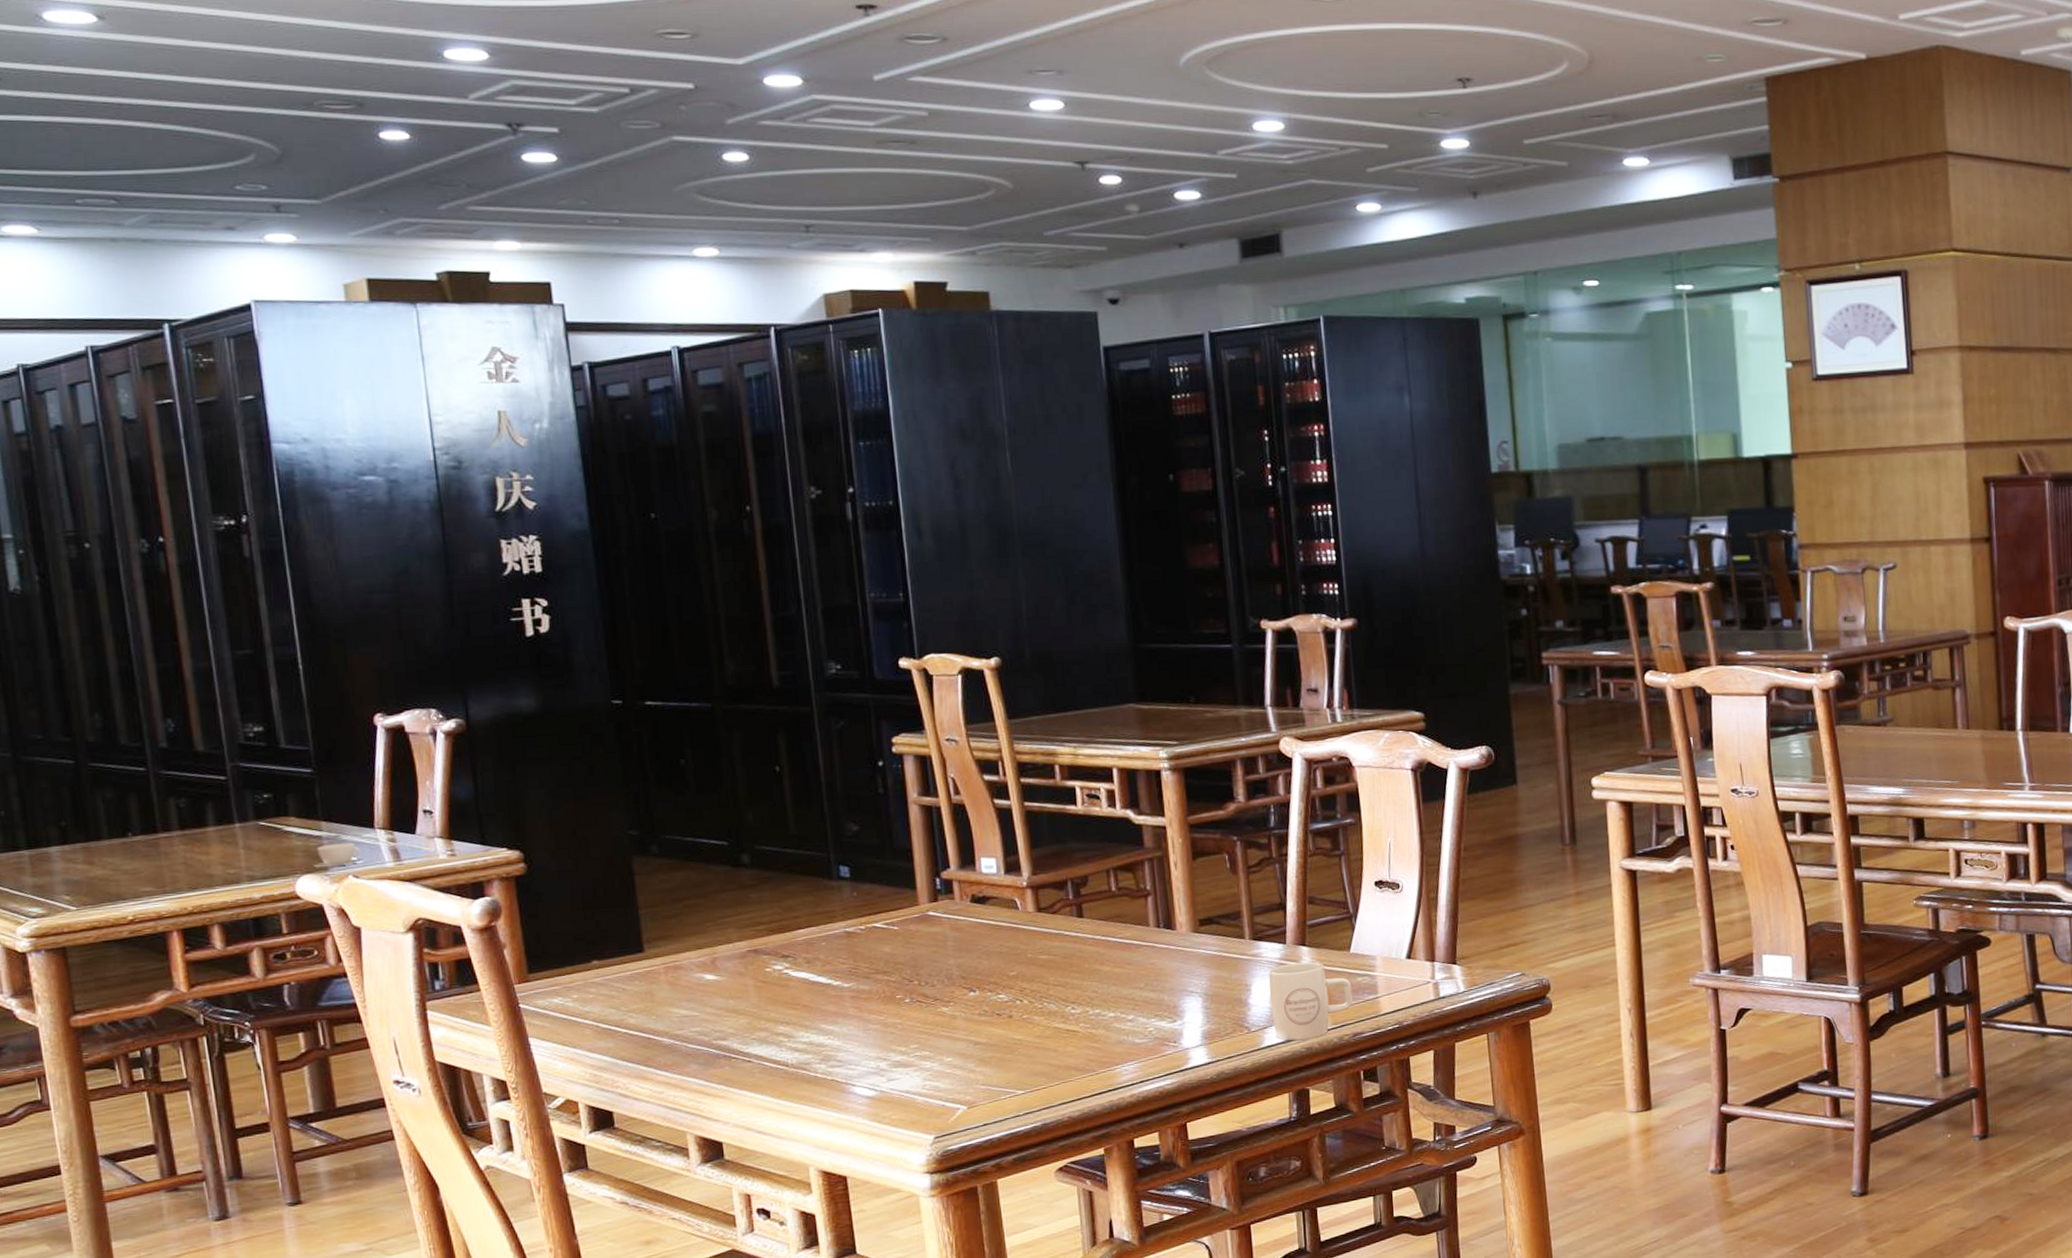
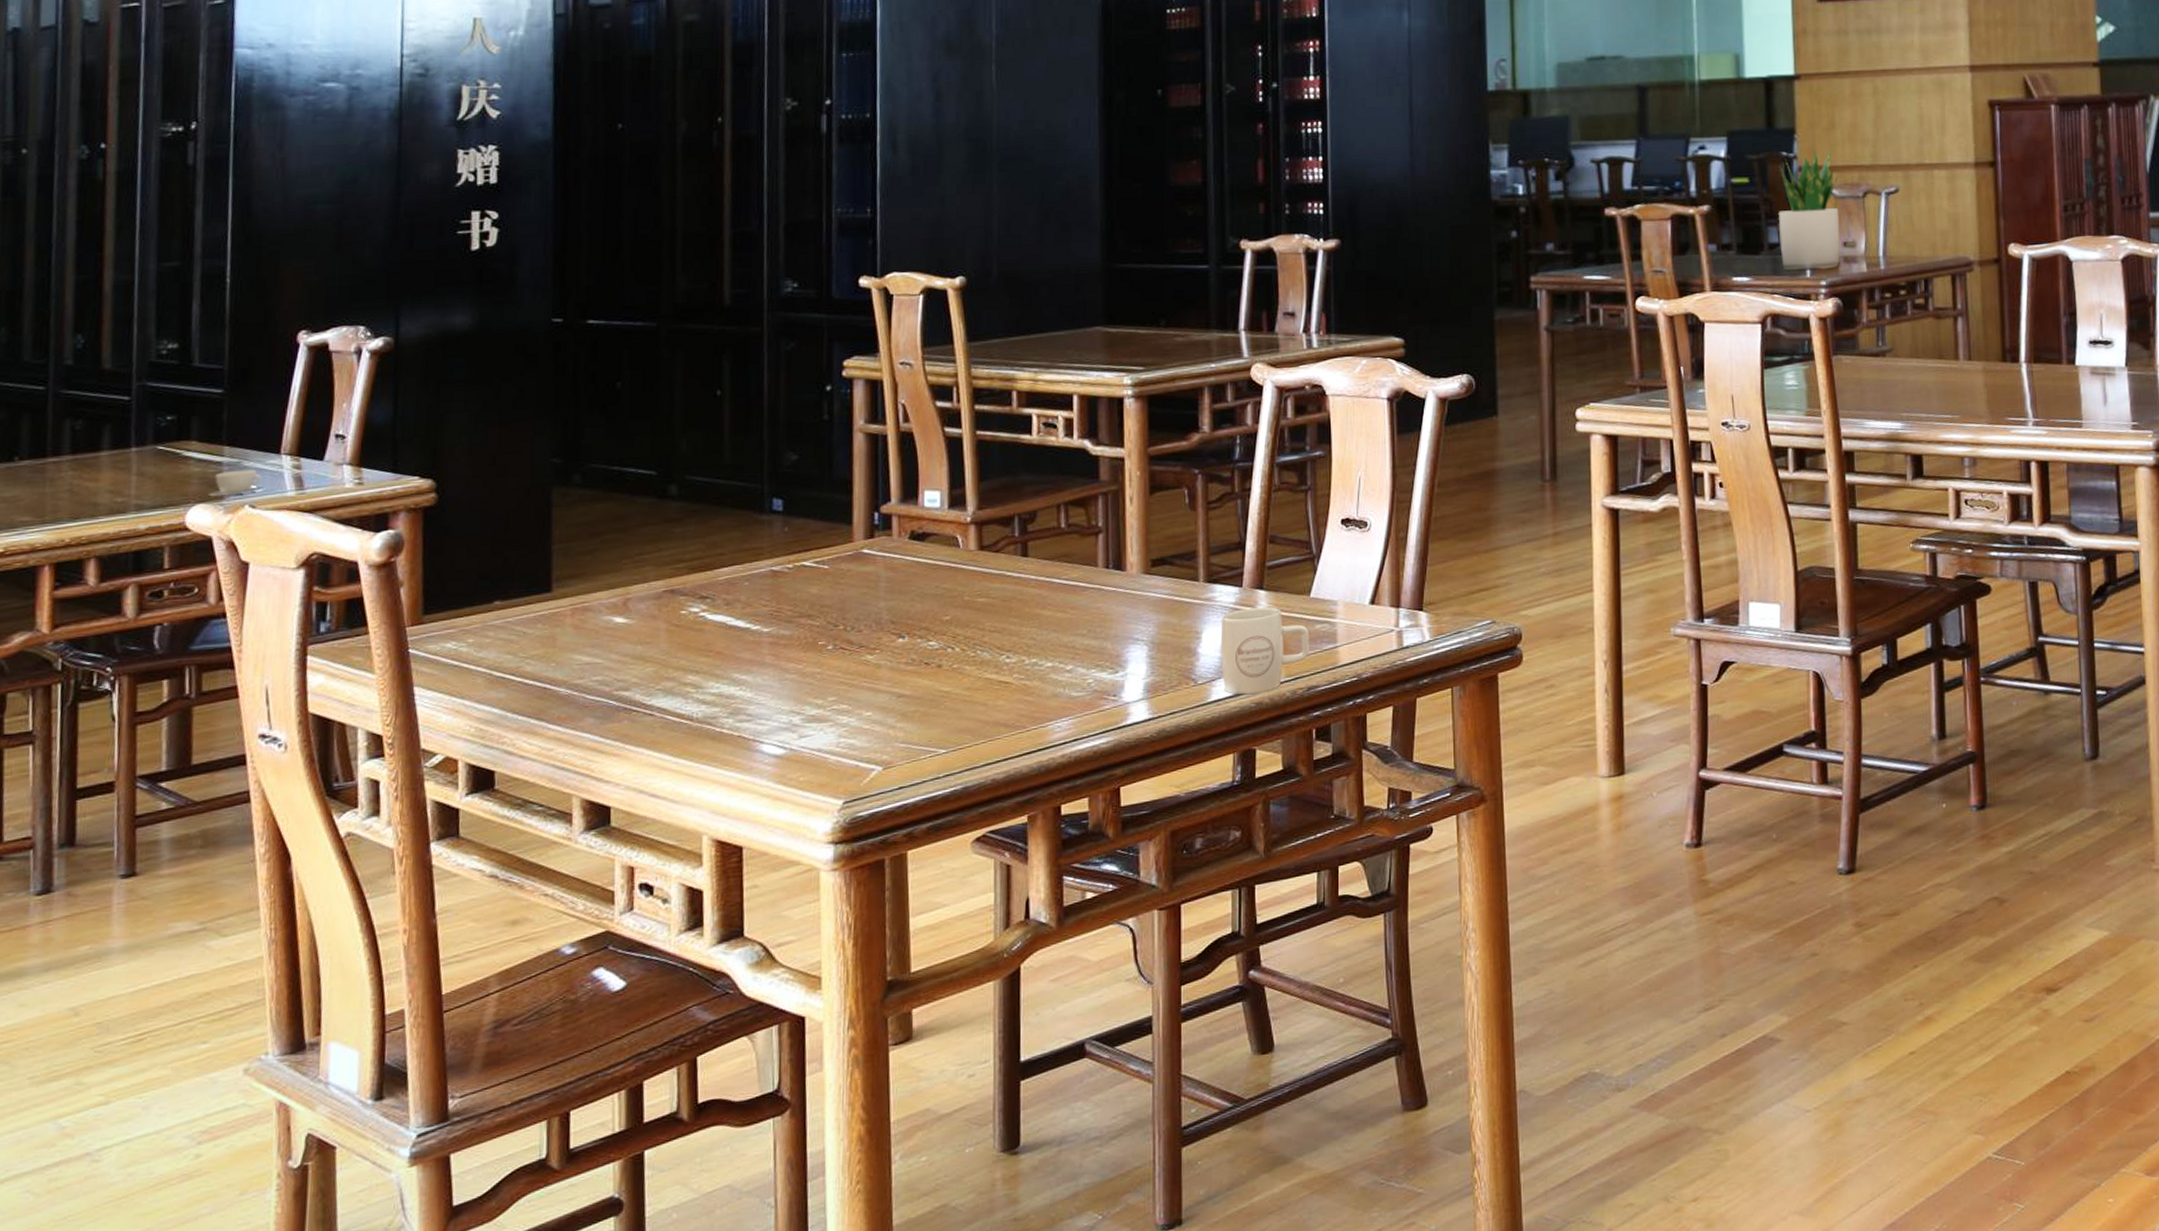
planter: none [1778,527,1841,646] -> present [1778,149,1840,272]

